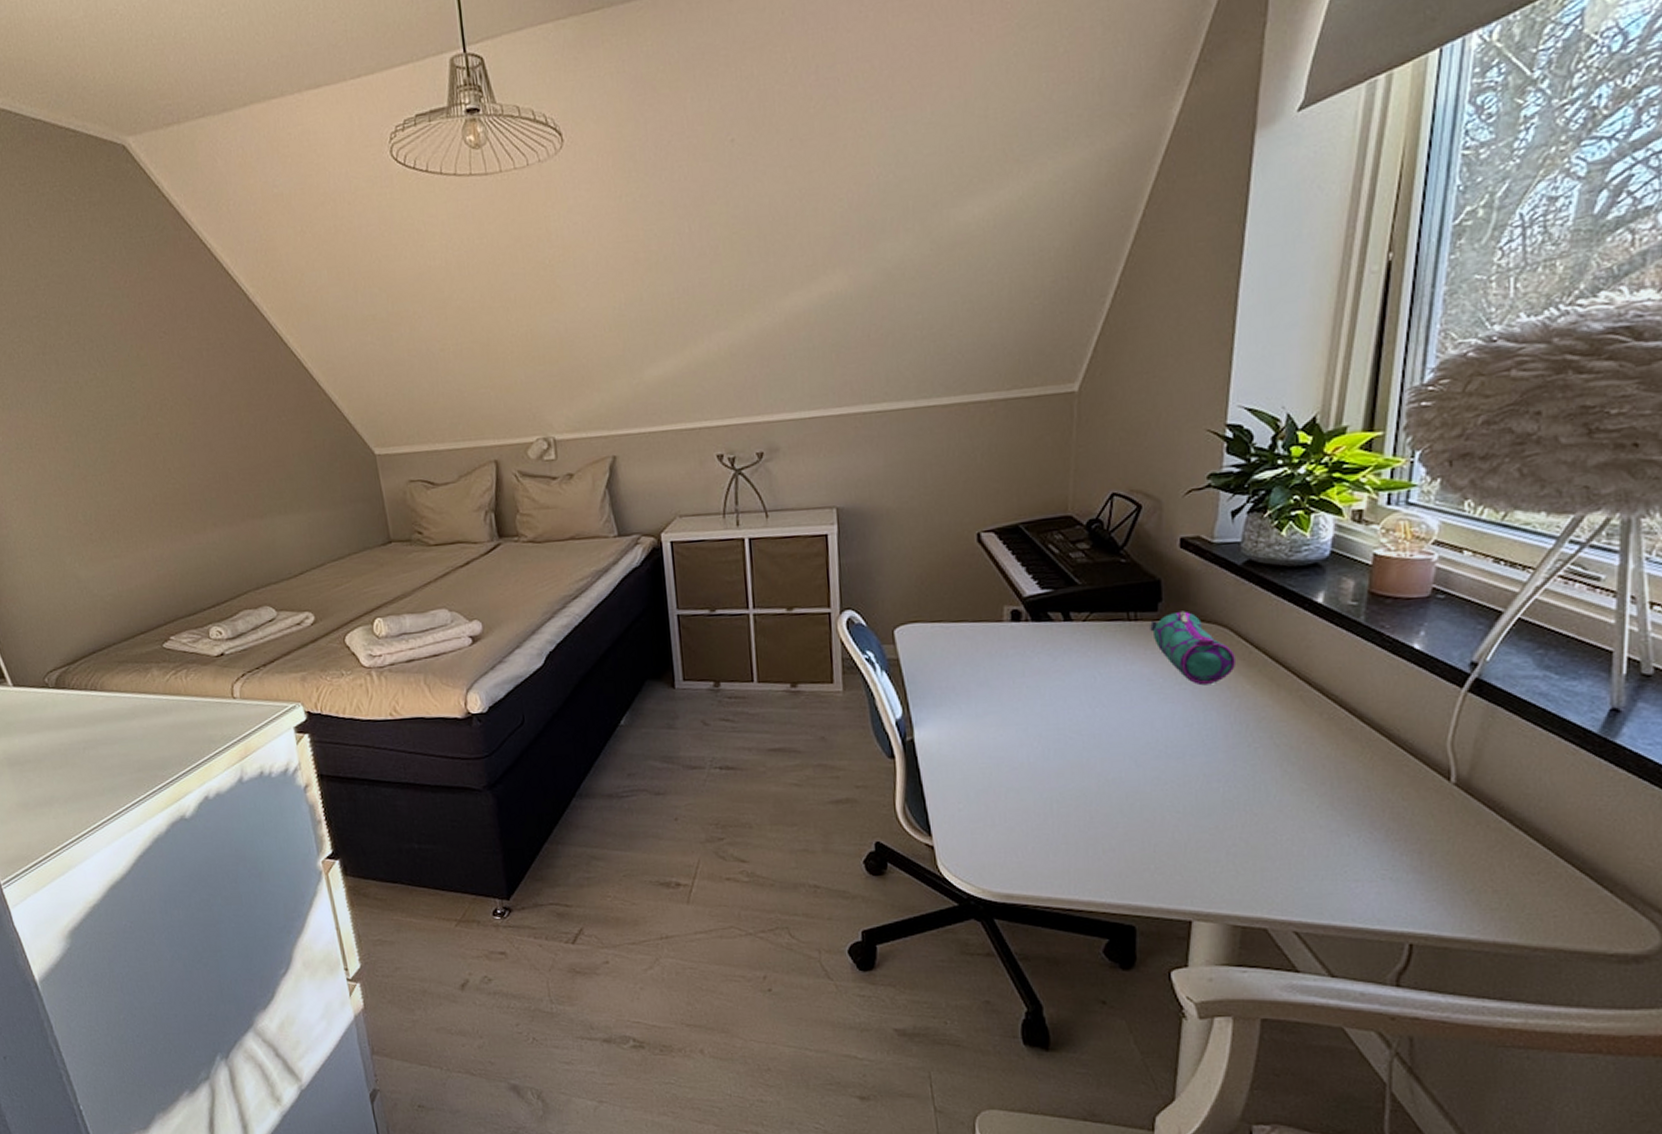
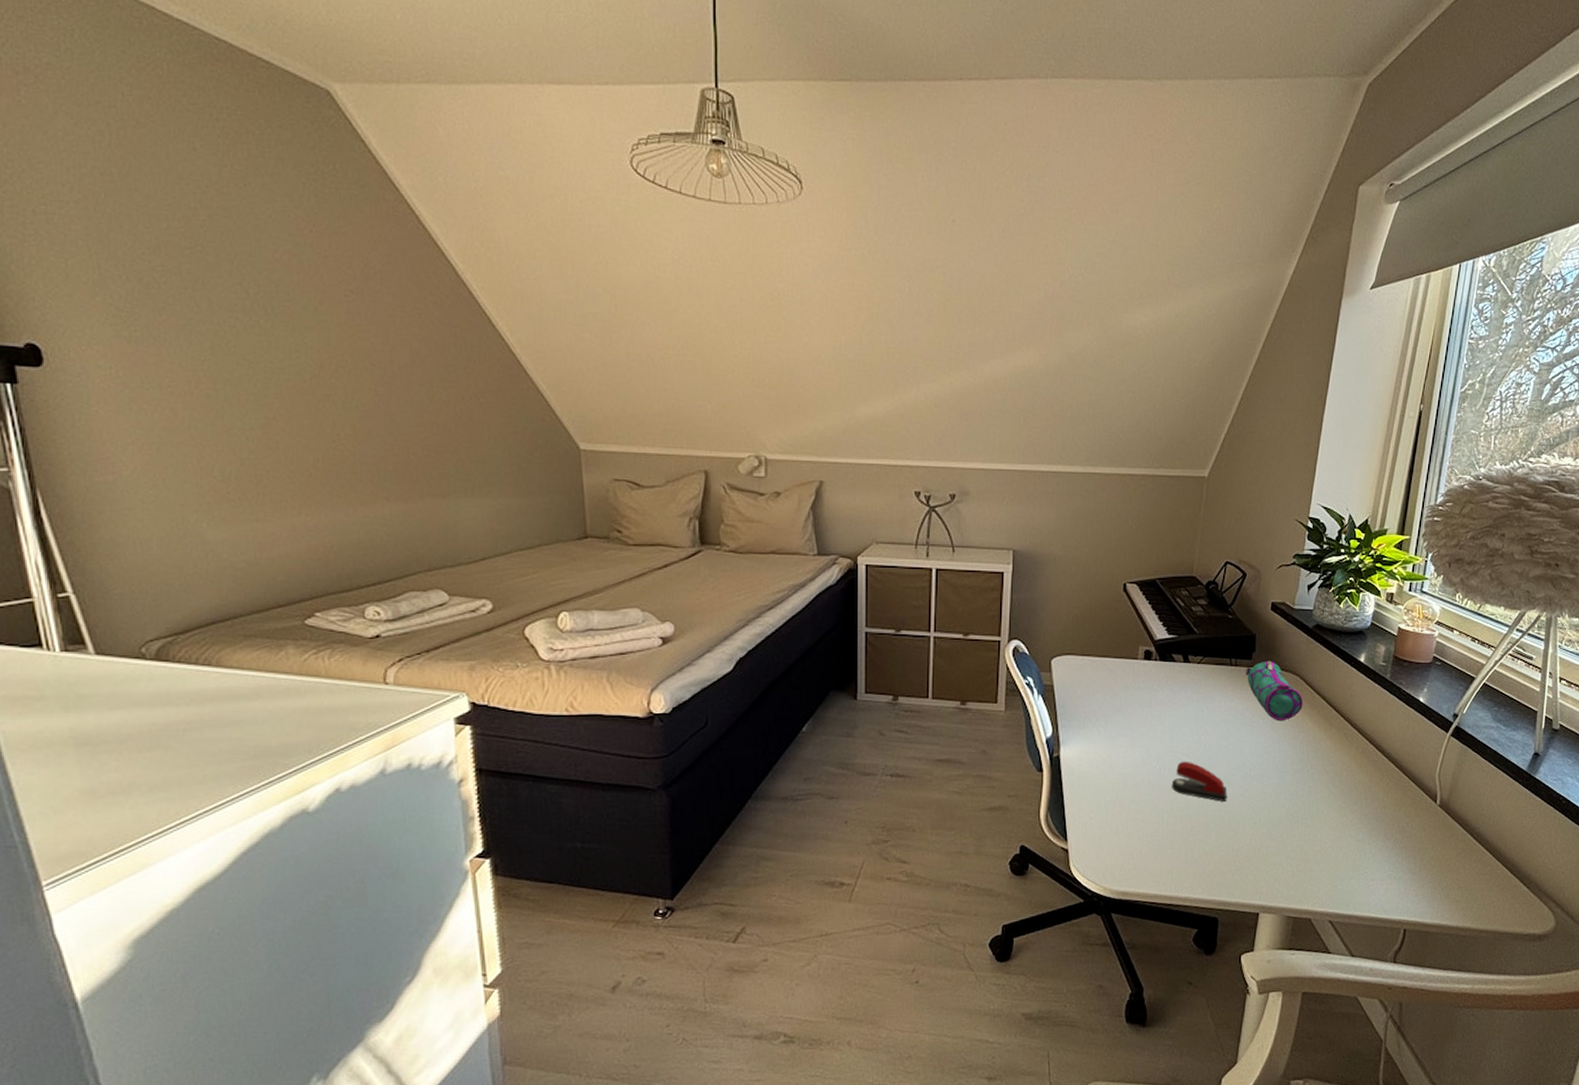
stapler: none [1060,739,1137,788] -> present [1172,761,1227,803]

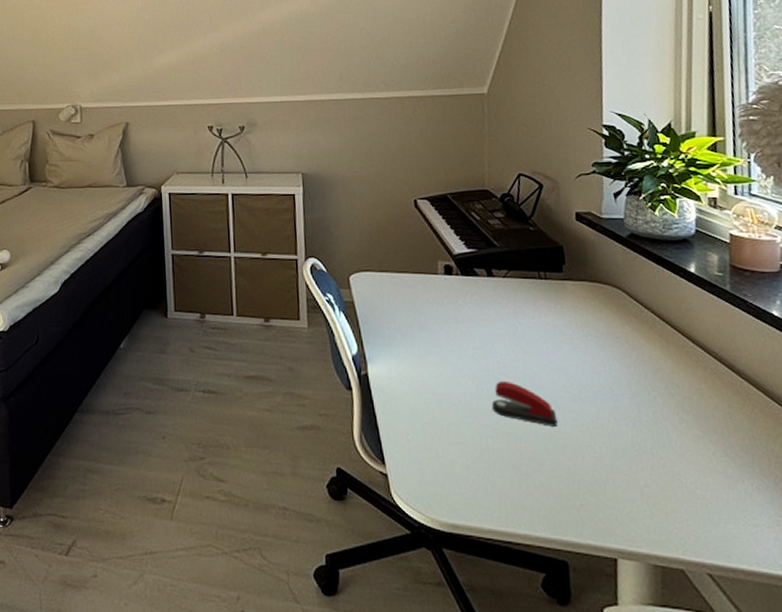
pencil case: present [1246,661,1304,721] -> none [557,273,631,338]

